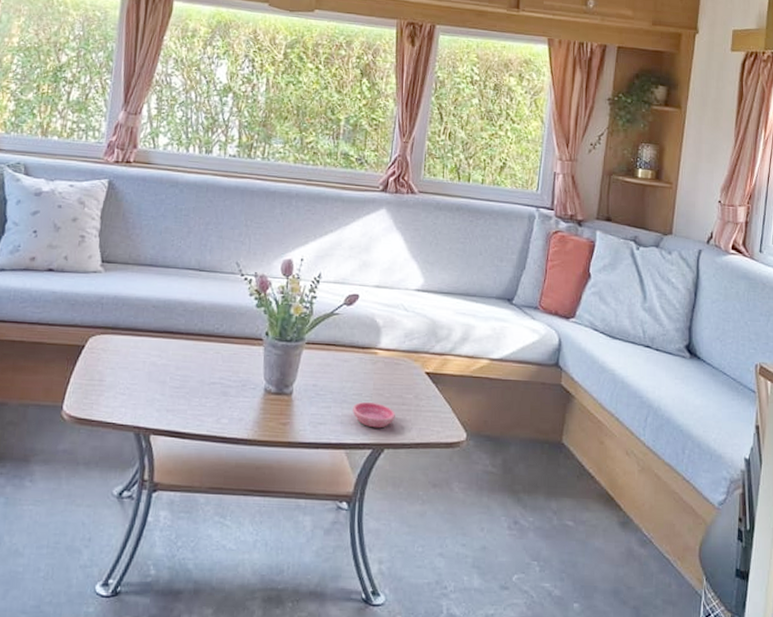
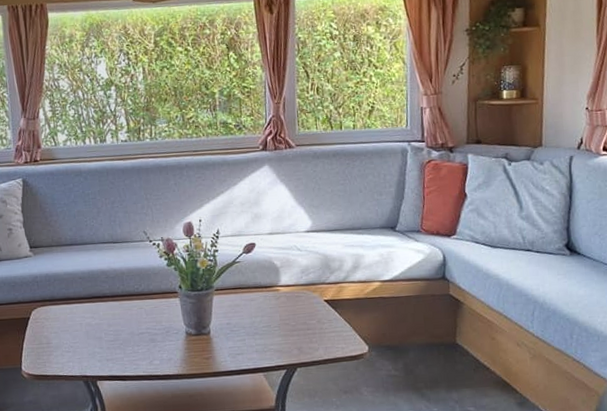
saucer: present [353,401,395,428] -> none [264,330,303,352]

